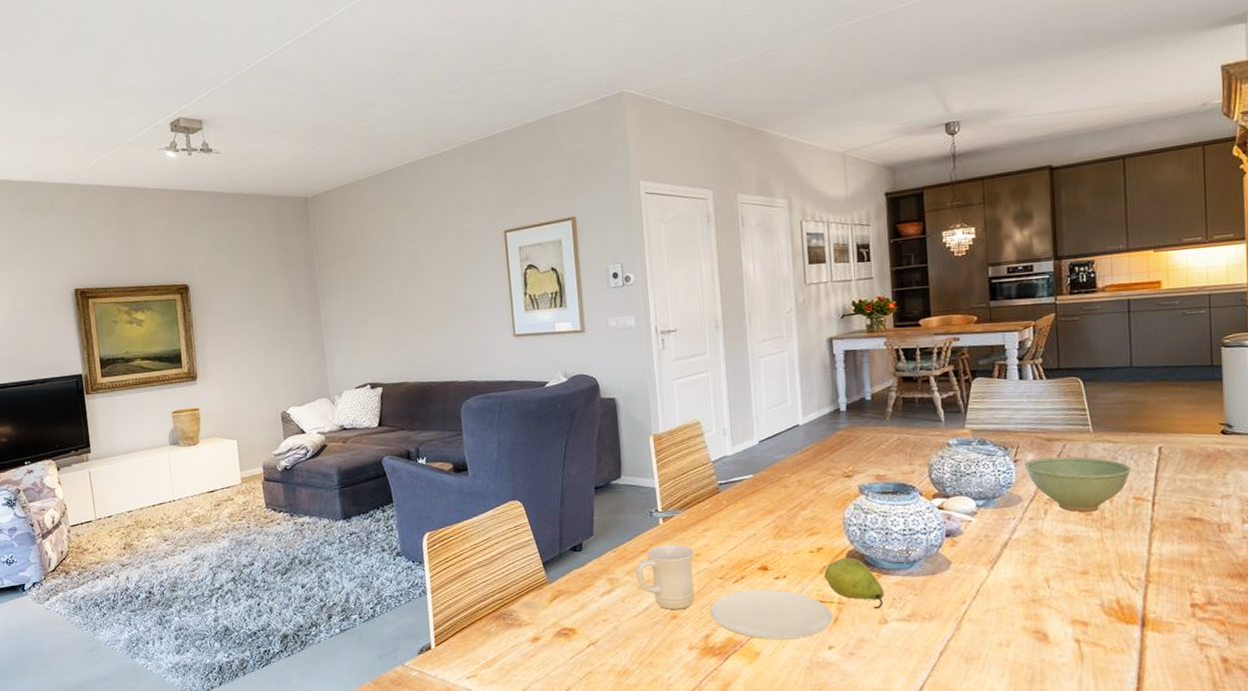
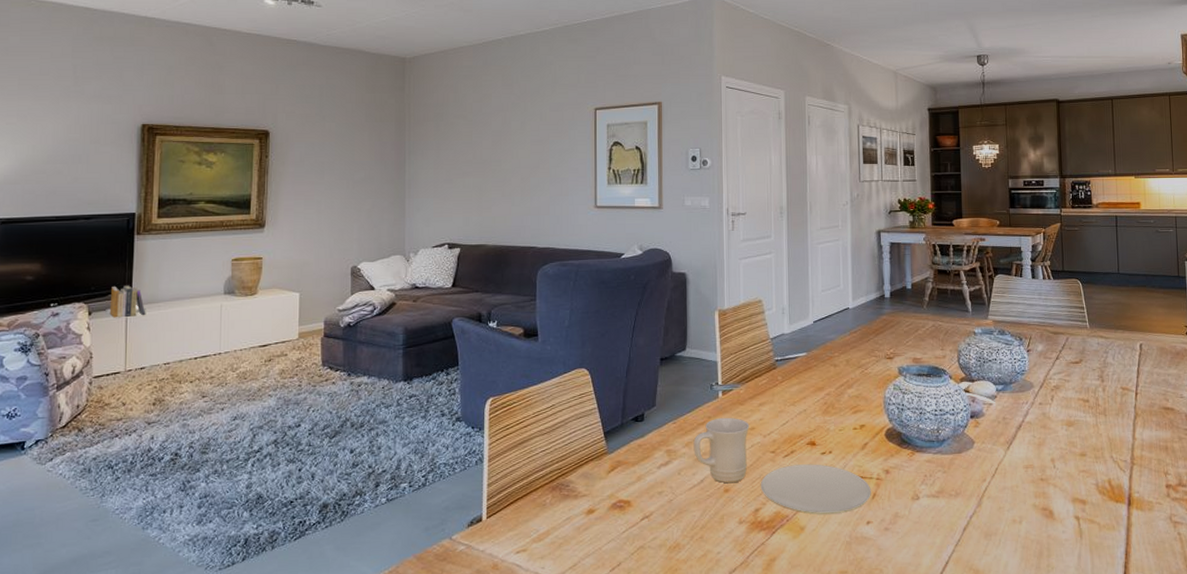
books: none [72,441,106,472] -> present [109,285,146,318]
fruit: present [824,558,885,610] -> none [865,435,917,486]
bowl: present [1024,456,1131,512] -> none [1035,348,1119,399]

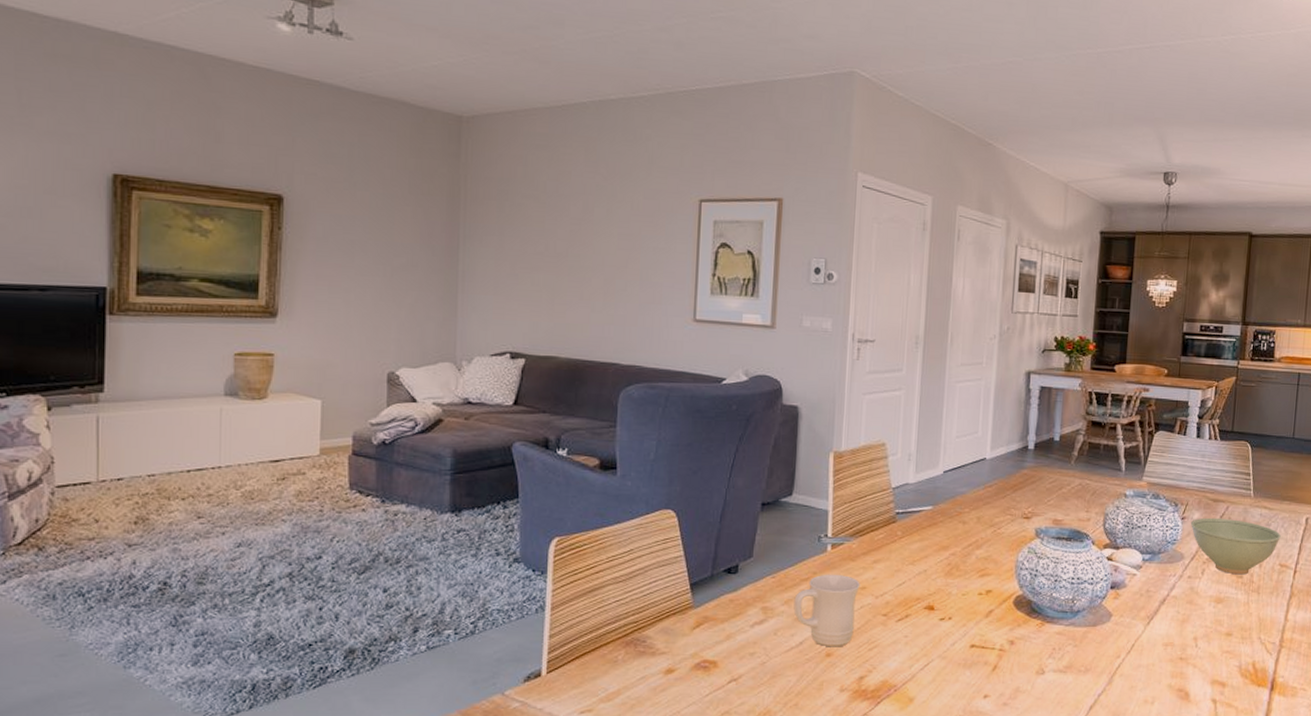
books: present [109,285,146,318] -> none [75,376,123,417]
plate: present [760,464,871,515] -> none [867,630,992,686]
bowl: none [1035,348,1119,399] -> present [1190,517,1281,575]

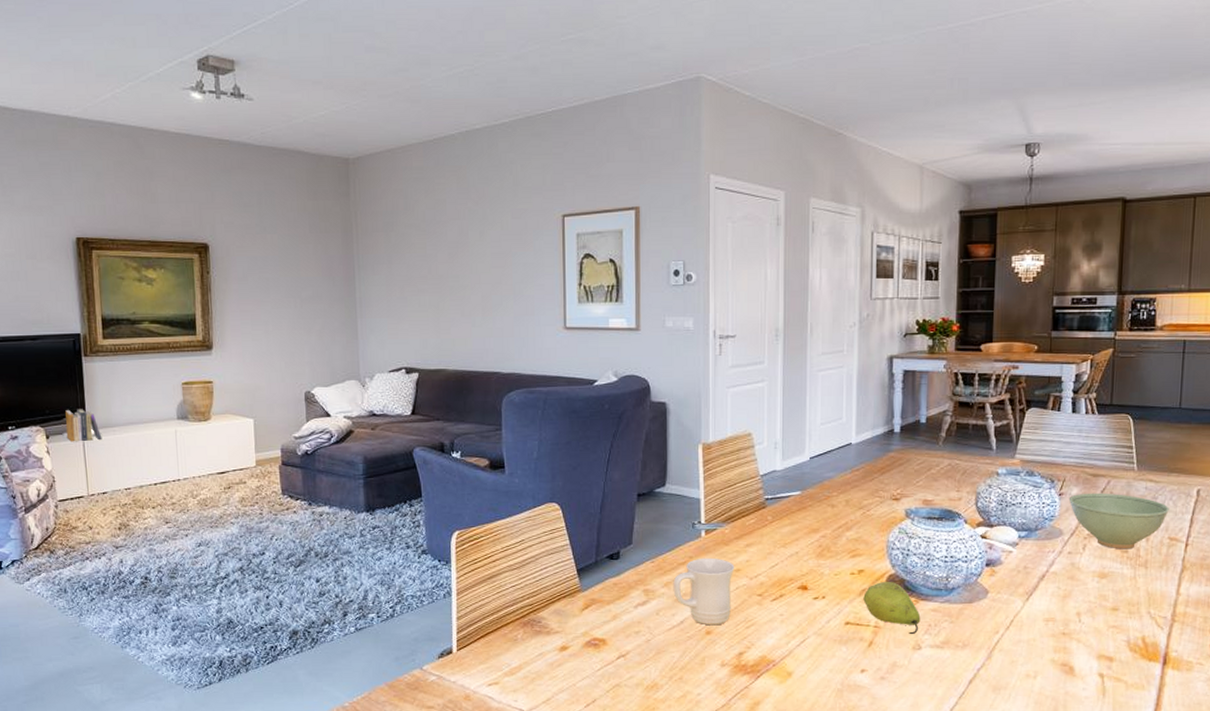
books: none [75,376,123,417] -> present [65,409,102,442]
fruit: none [989,603,1046,659] -> present [863,582,921,635]

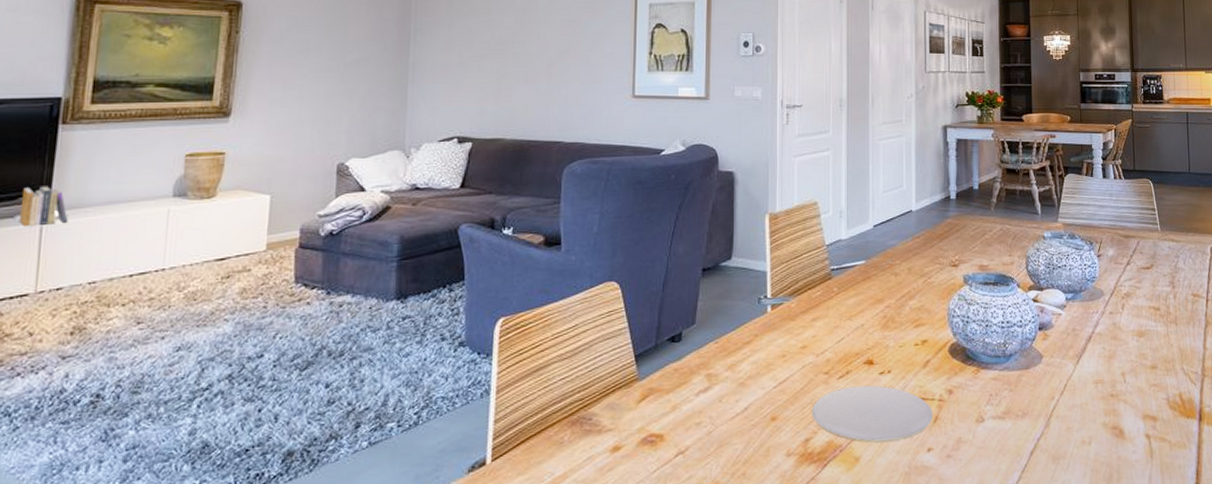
mug: present [673,557,735,626] -> none [737,334,801,411]
plate: none [745,609,868,661] -> present [811,385,933,443]
fruit: present [863,582,921,635] -> none [927,351,982,407]
bowl: present [1068,492,1169,550] -> none [1106,253,1190,308]

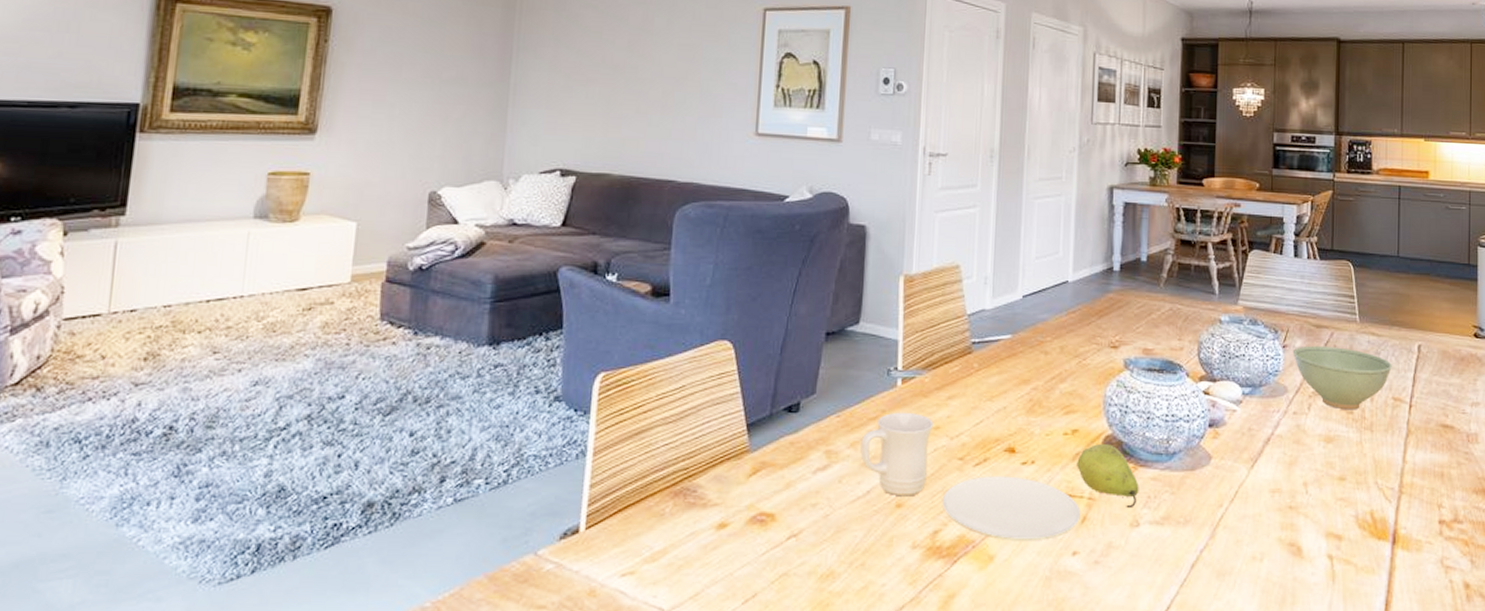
books: present [18,186,68,227] -> none [92,199,144,242]
mug: none [737,334,801,411] -> present [860,412,934,497]
fruit: none [927,351,982,407] -> present [1077,444,1139,509]
bowl: none [1106,253,1190,308] -> present [1292,345,1392,410]

